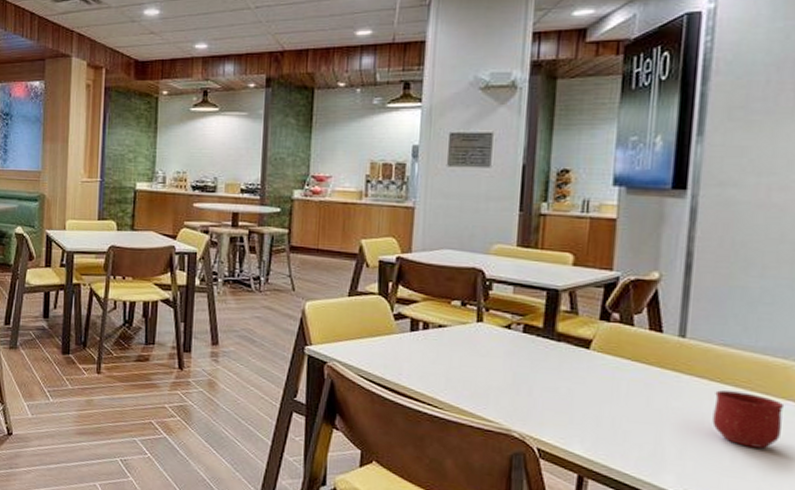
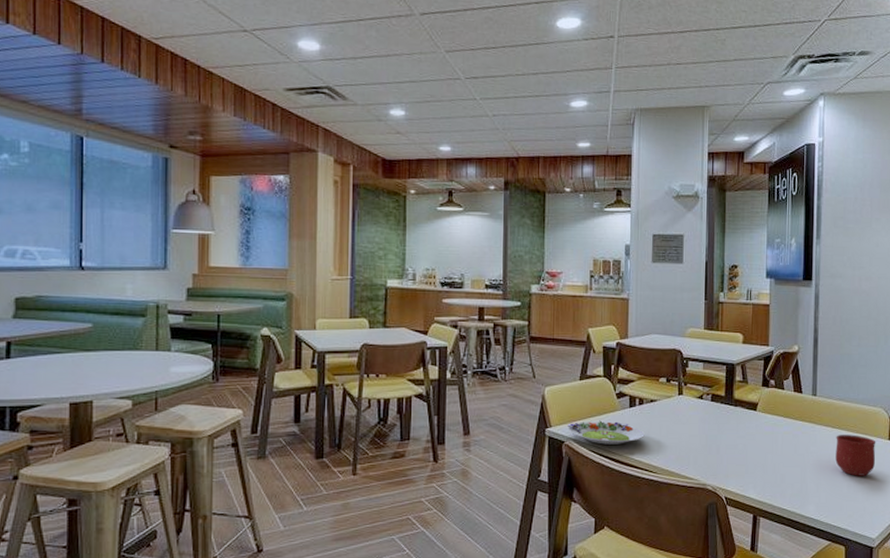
salad plate: none [331,342,429,372] -> present [567,420,645,445]

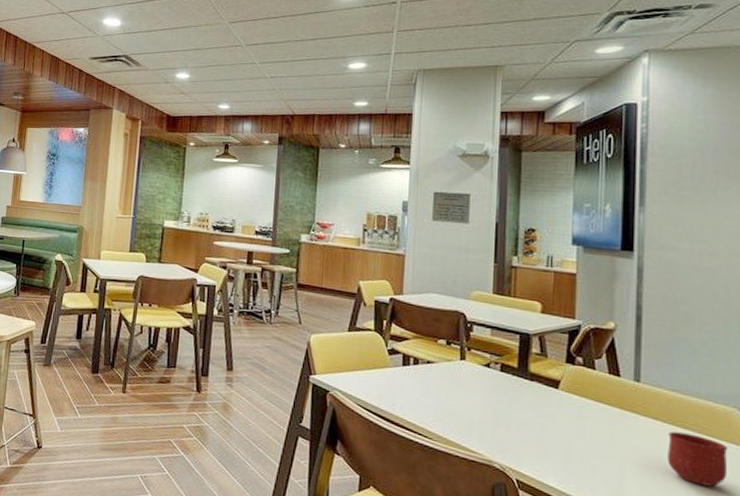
salad plate: present [567,420,645,445] -> none [333,373,419,403]

